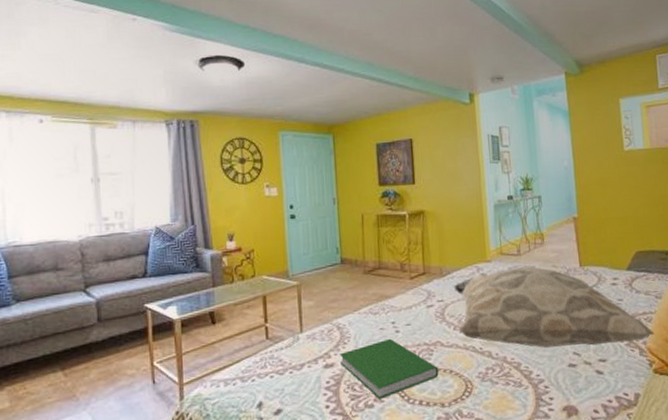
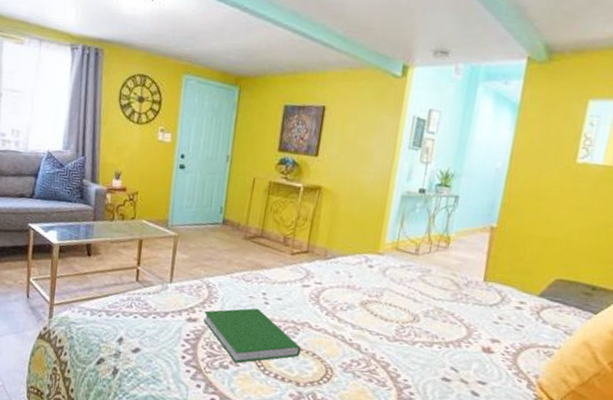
decorative pillow: present [454,266,655,348] -> none [331,264,552,373]

